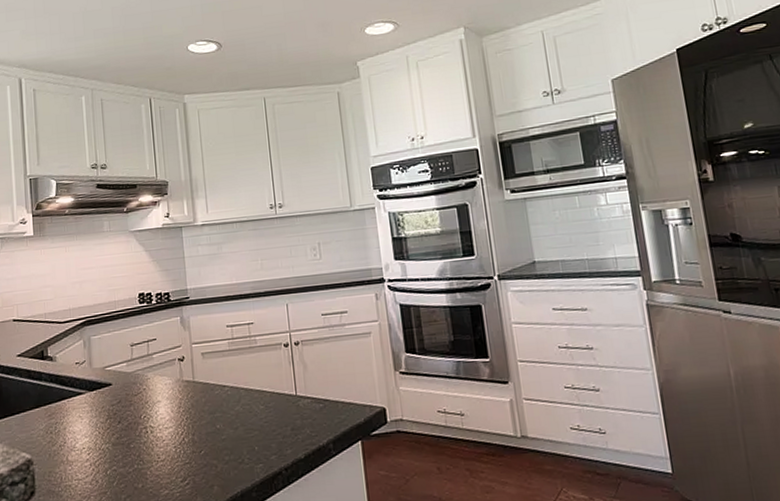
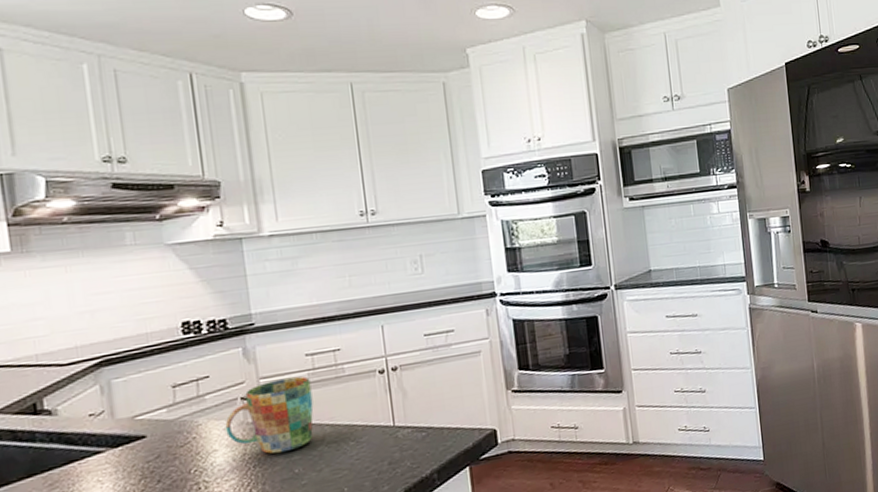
mug: none [166,344,232,410] -> present [225,376,314,454]

